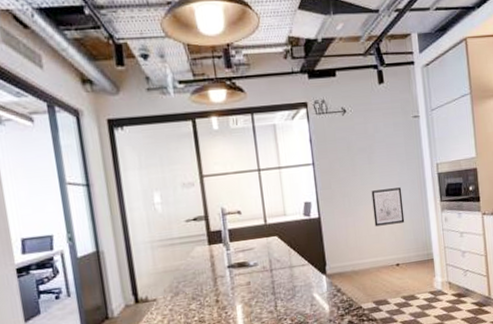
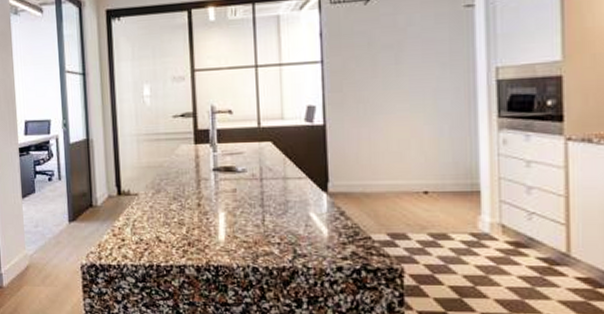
wall art: present [371,187,405,227] -> none [396,95,441,142]

